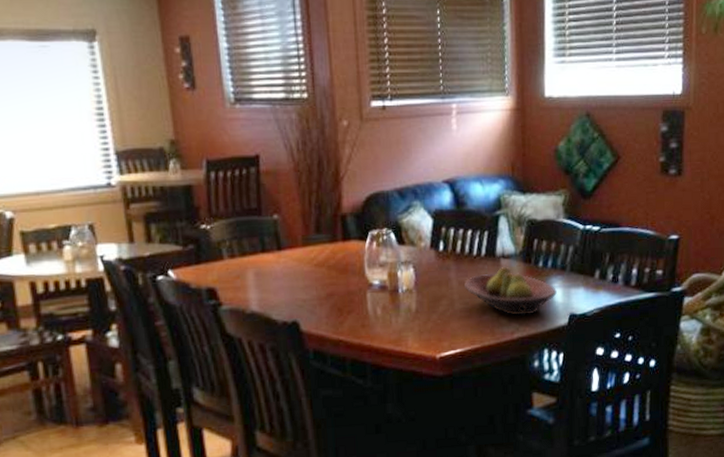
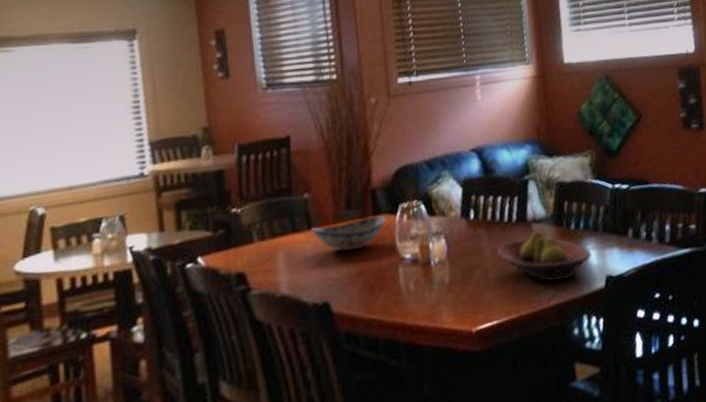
decorative bowl: none [280,241,355,274] -> present [310,215,386,252]

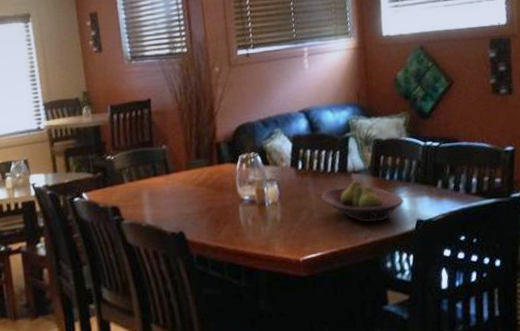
decorative bowl: present [310,215,386,252] -> none [168,164,228,192]

